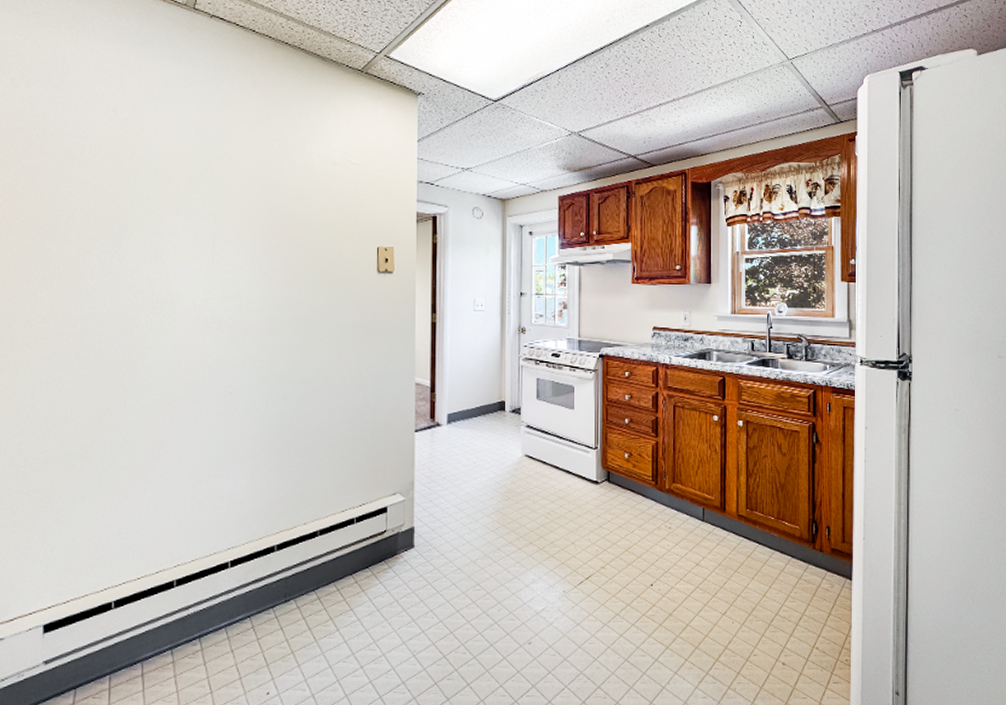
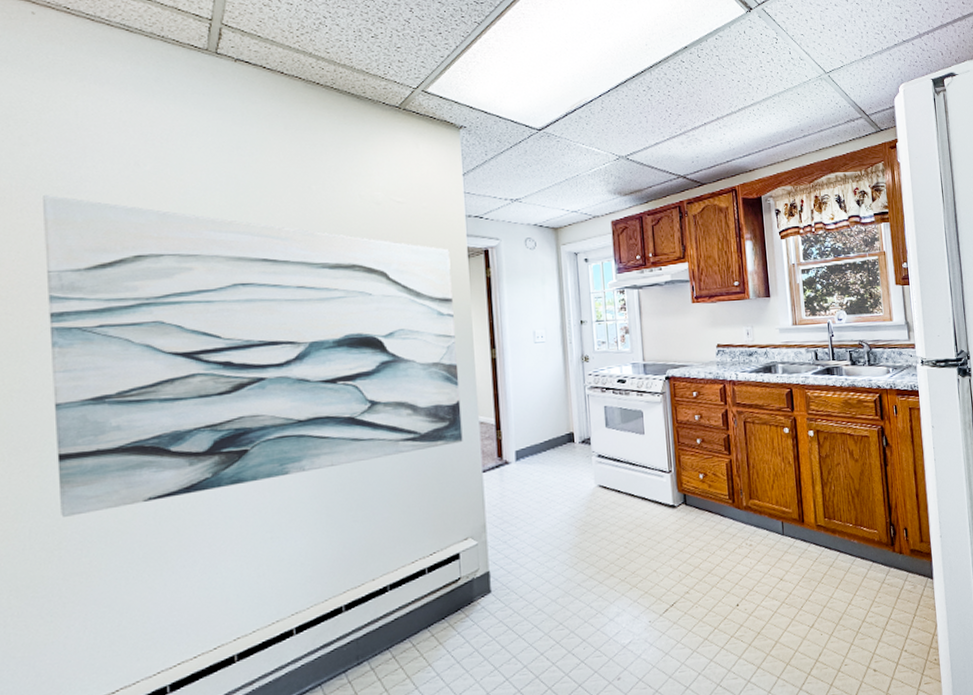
wall art: none [27,136,399,437] -> present [43,195,463,517]

